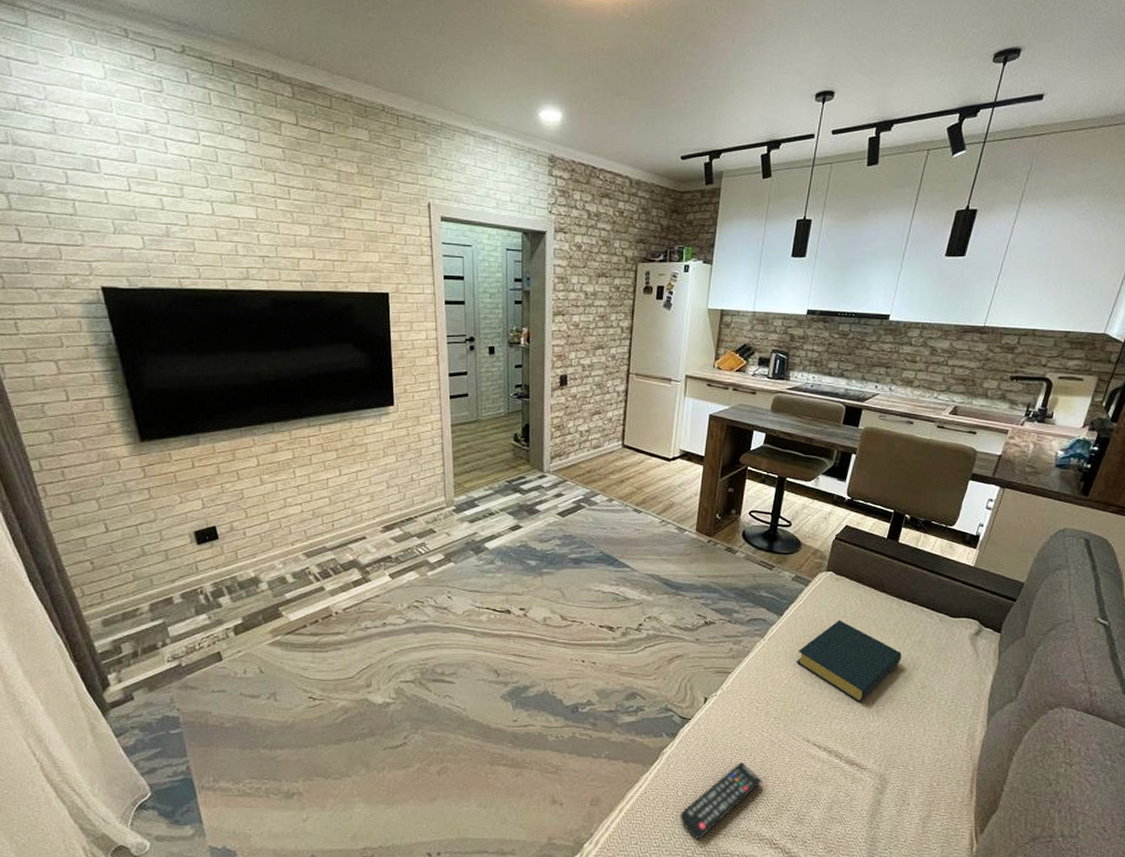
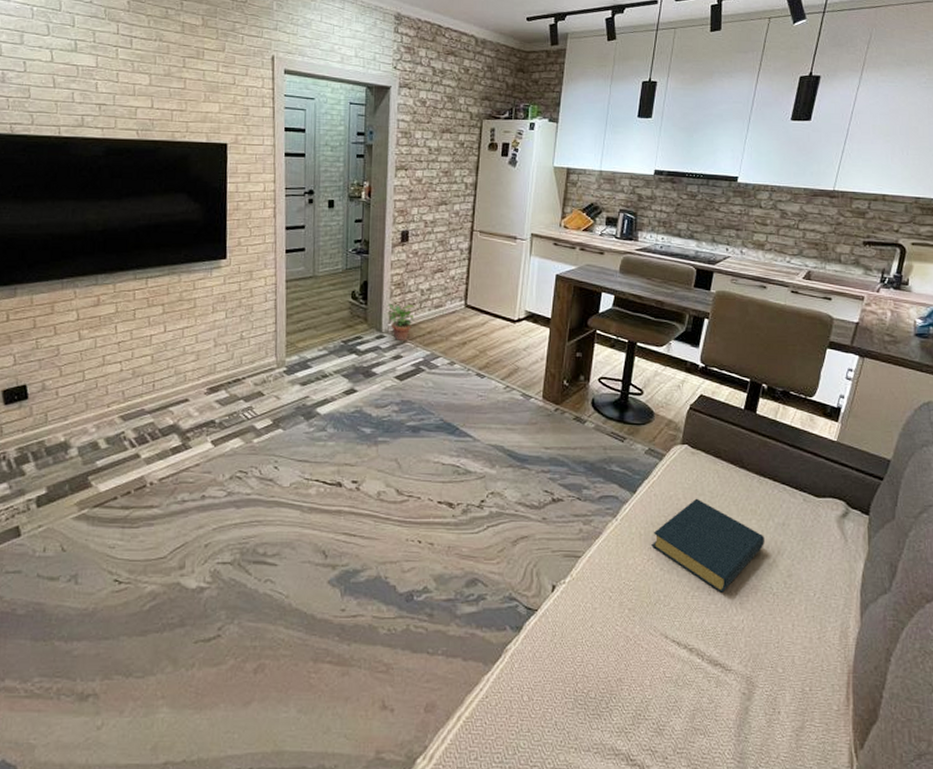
potted plant: none [548,444,576,479] -> present [387,303,416,340]
remote control: present [680,762,762,840] -> none [525,662,617,755]

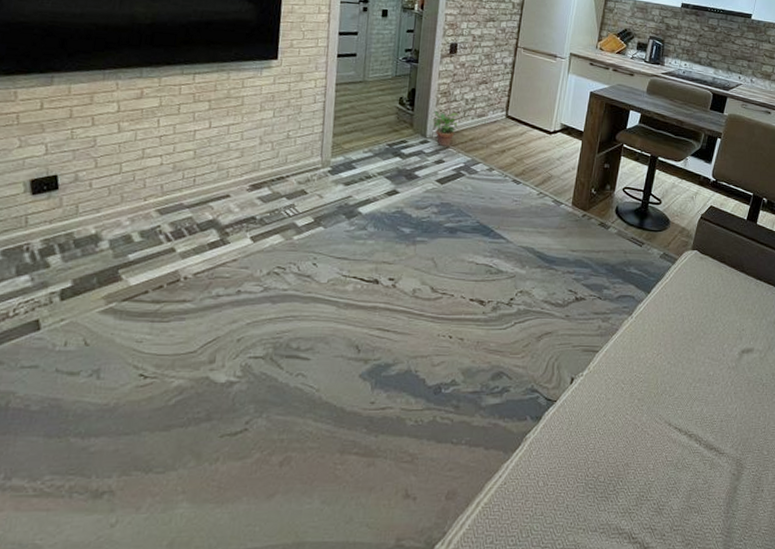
hardback book: present [651,498,764,593] -> none [661,298,758,384]

